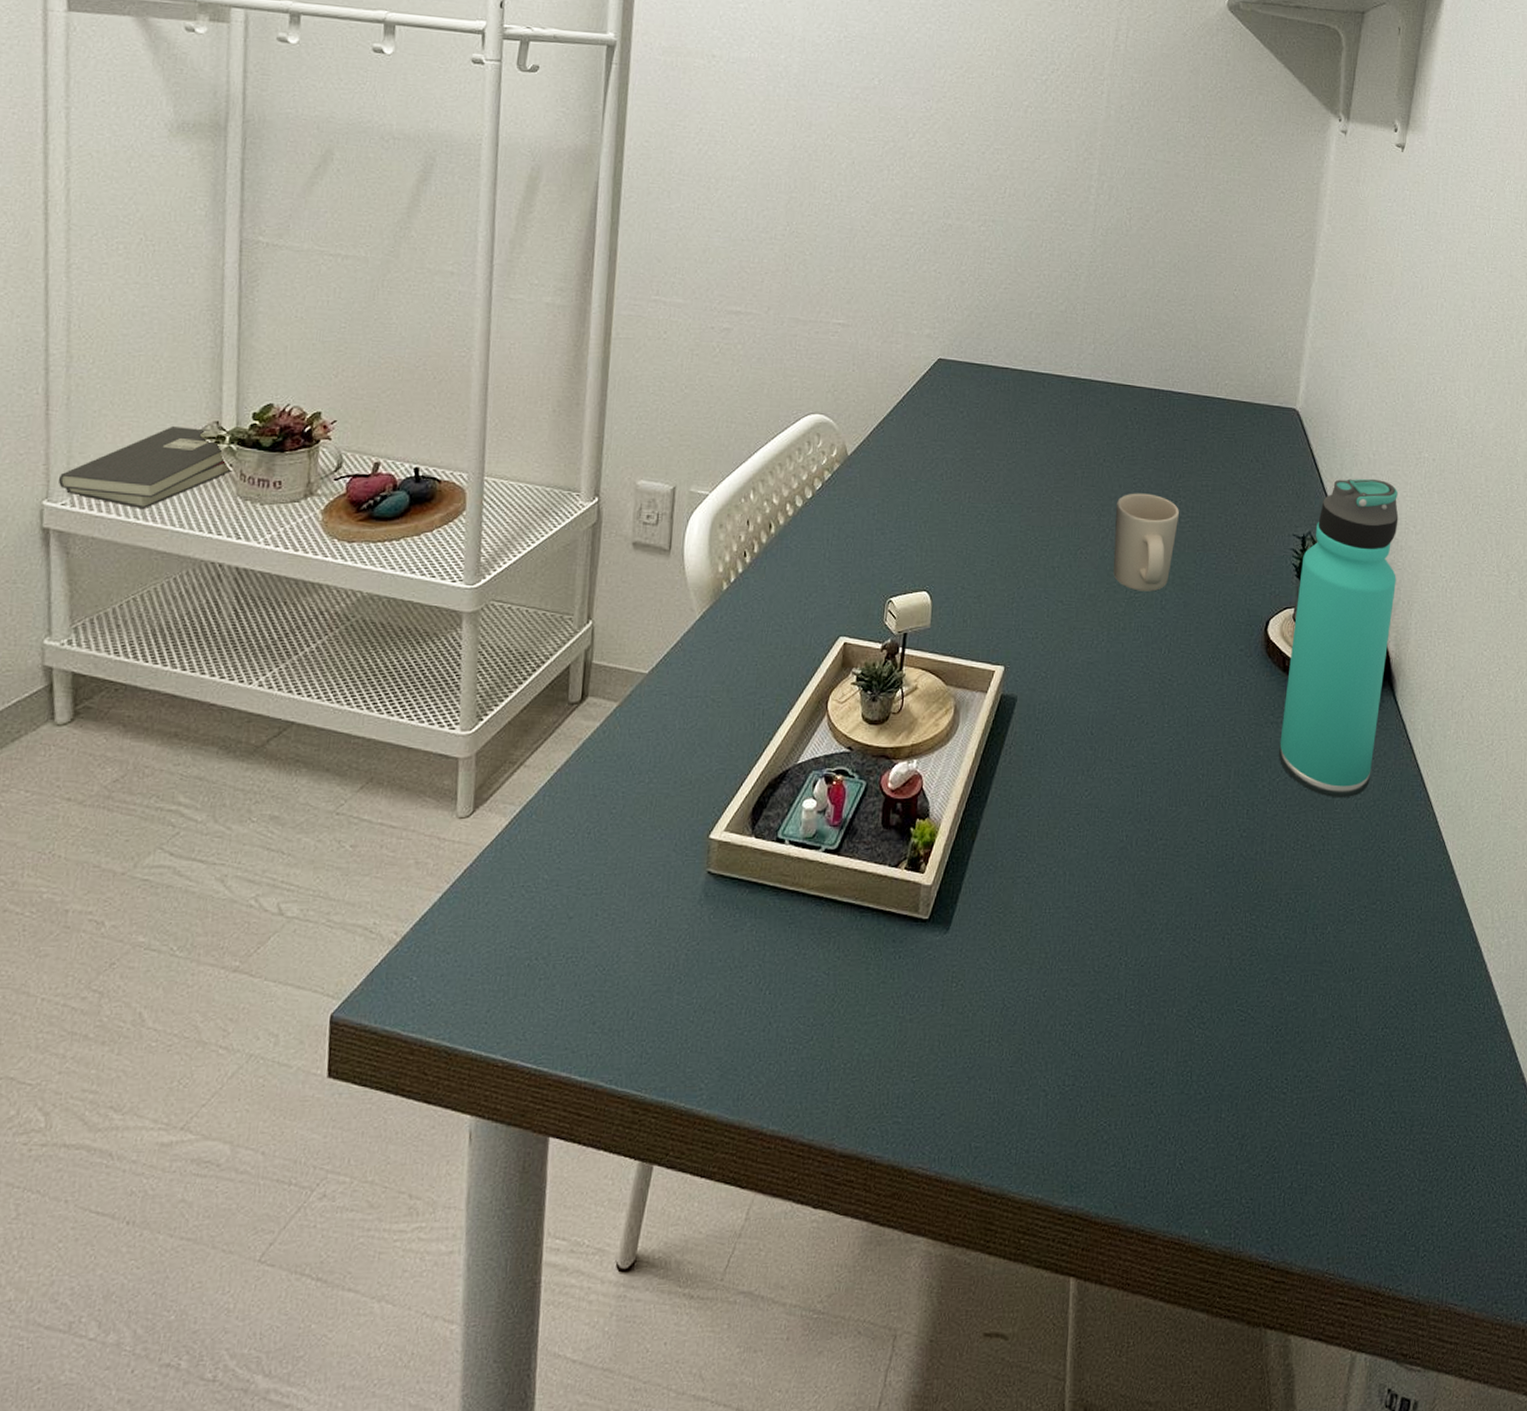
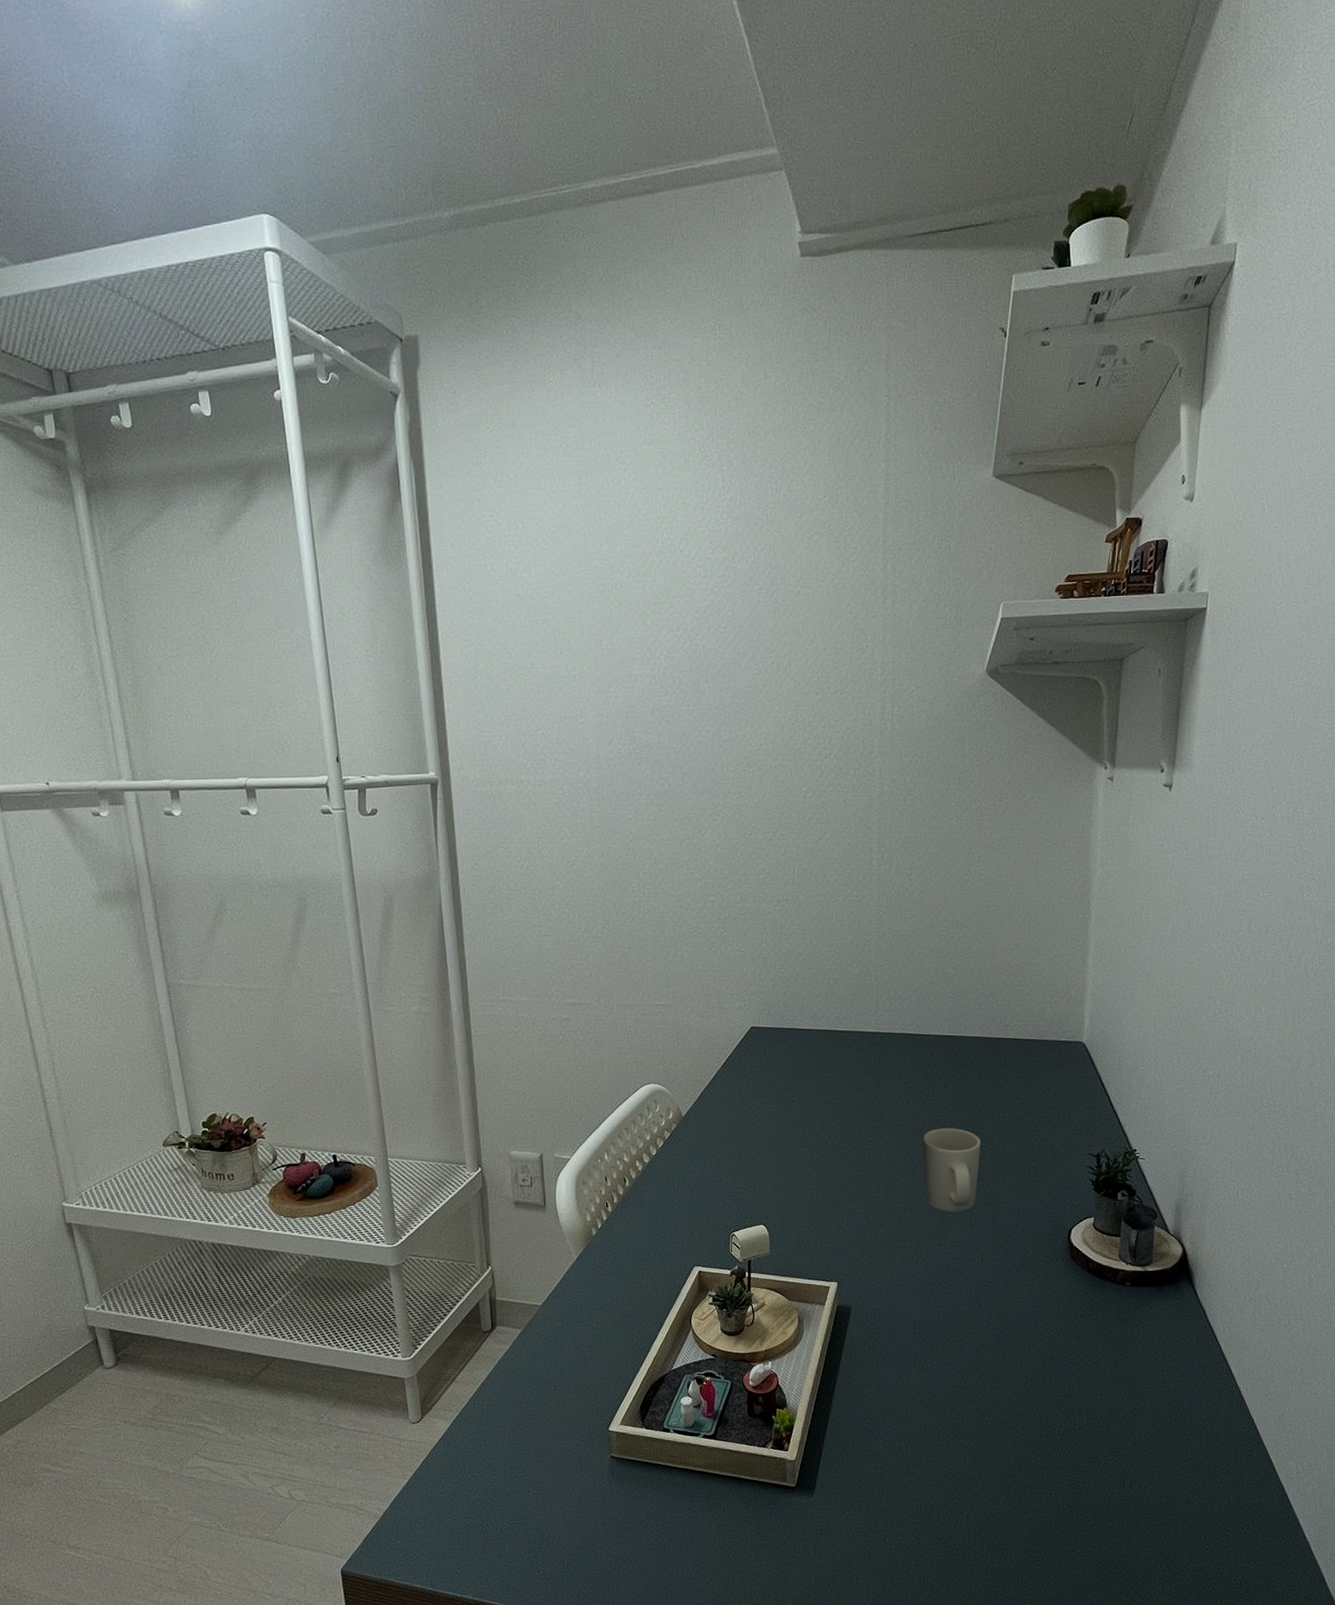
hardback book: present [57,425,233,510] -> none [70,1137,196,1204]
thermos bottle: present [1279,479,1399,798] -> none [1089,1099,1189,1376]

